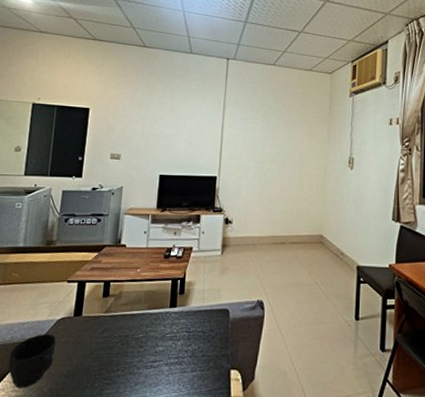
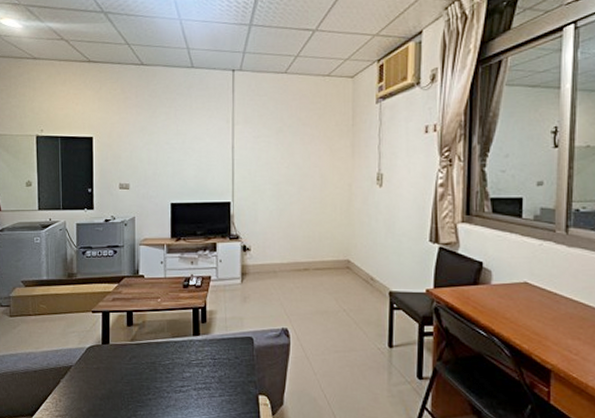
cup: present [8,334,57,389] -> none [48,360,89,409]

